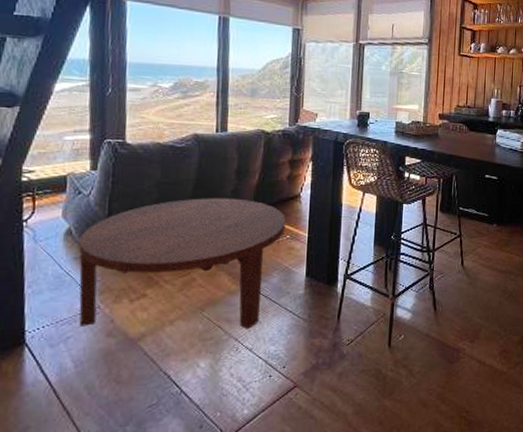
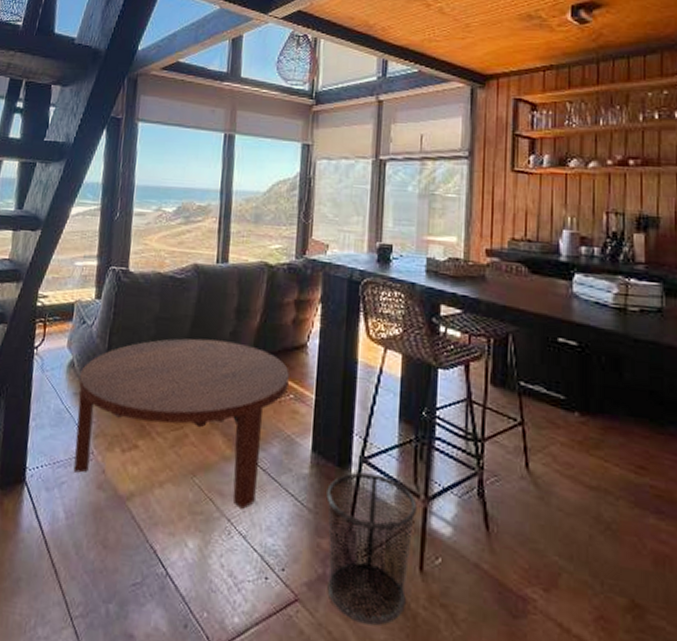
waste bin: none [318,285,387,391] -> present [326,472,417,626]

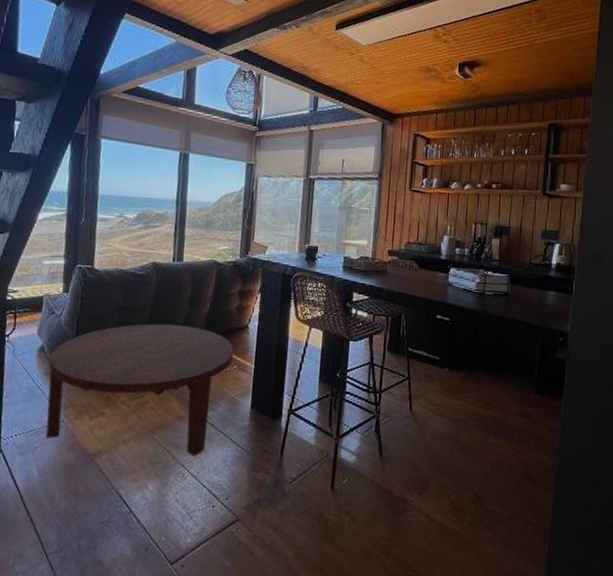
waste bin: present [326,472,417,626] -> none [261,421,331,532]

